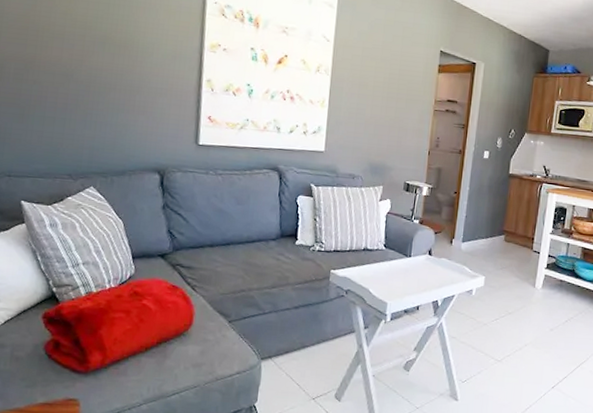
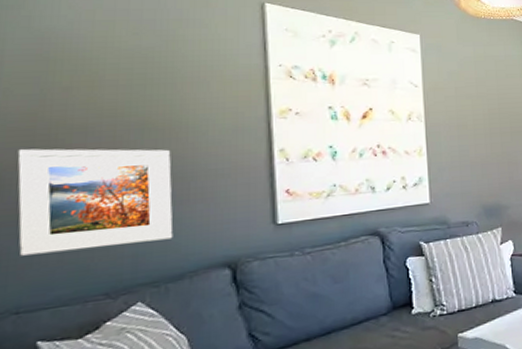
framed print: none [12,45,124,140] -> present [17,148,173,256]

